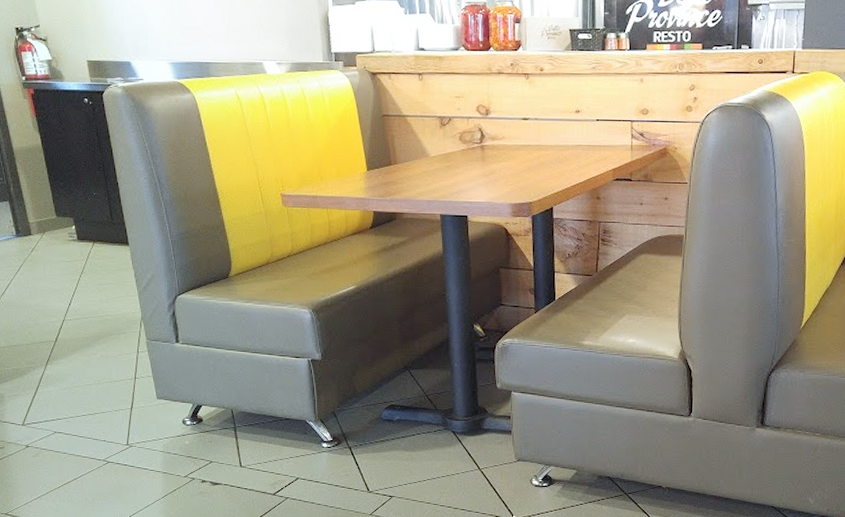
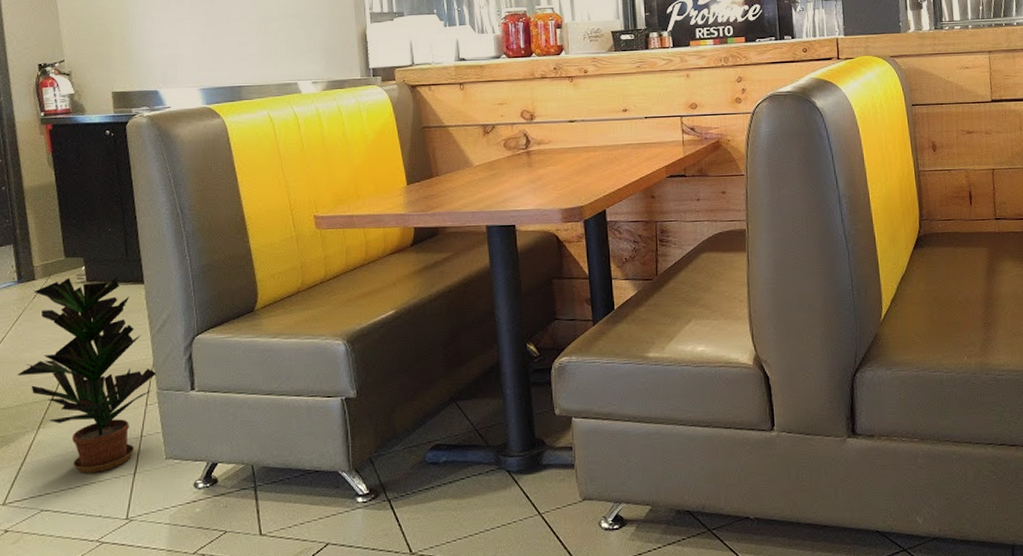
potted plant: none [23,235,145,405] -> present [17,276,156,473]

